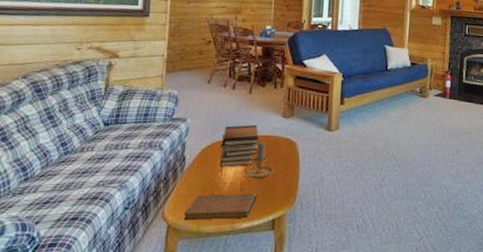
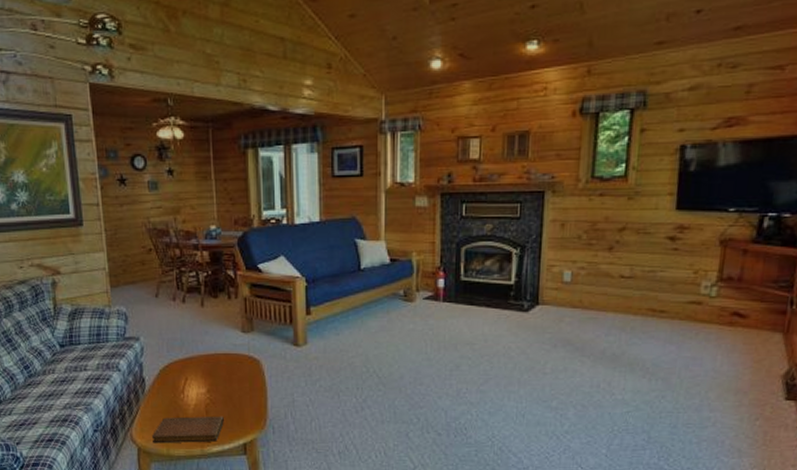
book stack: present [219,125,259,167] -> none [178,342,219,389]
candle: present [244,142,275,179] -> none [208,360,240,401]

